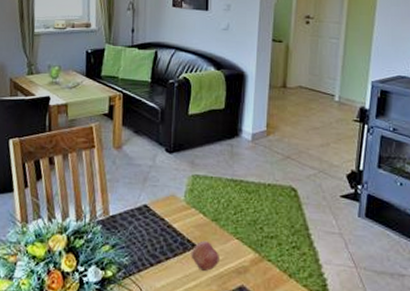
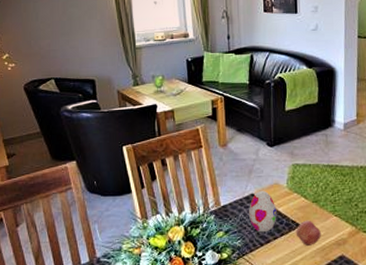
decorative egg: none [139,201,171,251] -> present [248,190,277,233]

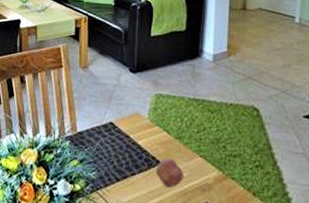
decorative egg: present [248,190,277,233] -> none [105,119,136,167]

